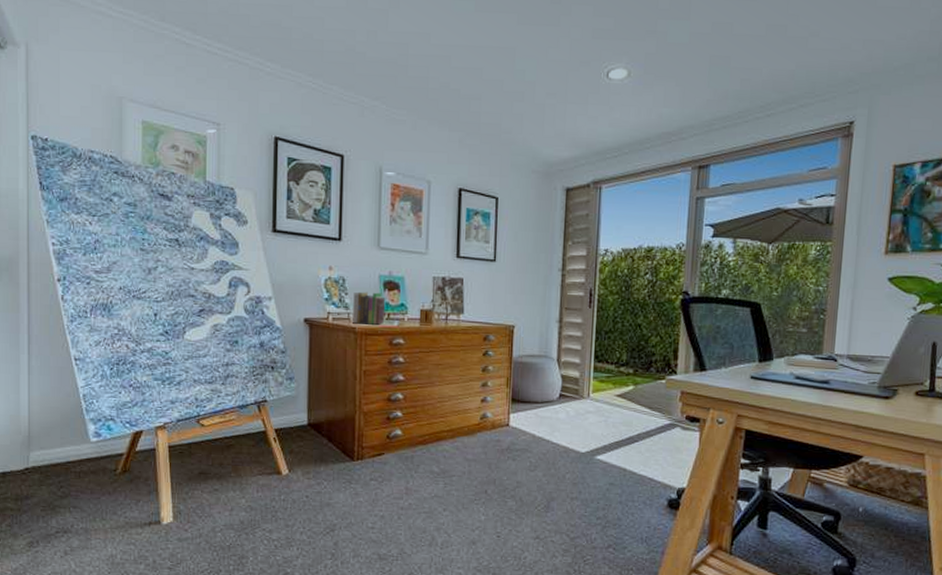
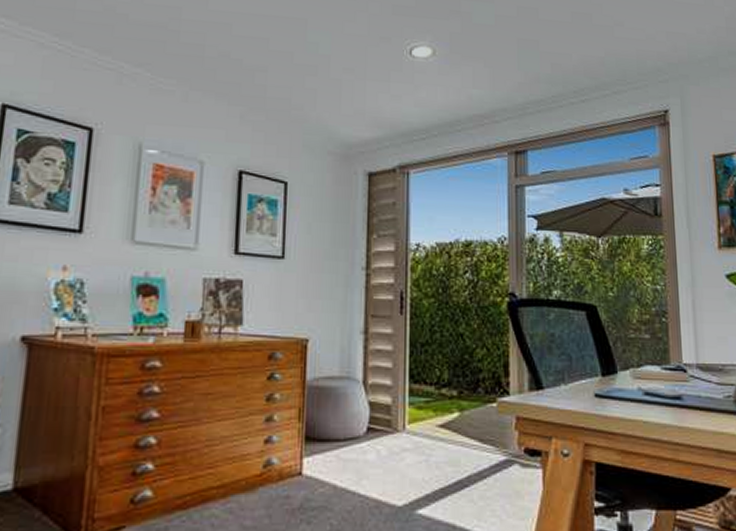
books: present [353,291,386,325] -> none [91,298,139,343]

